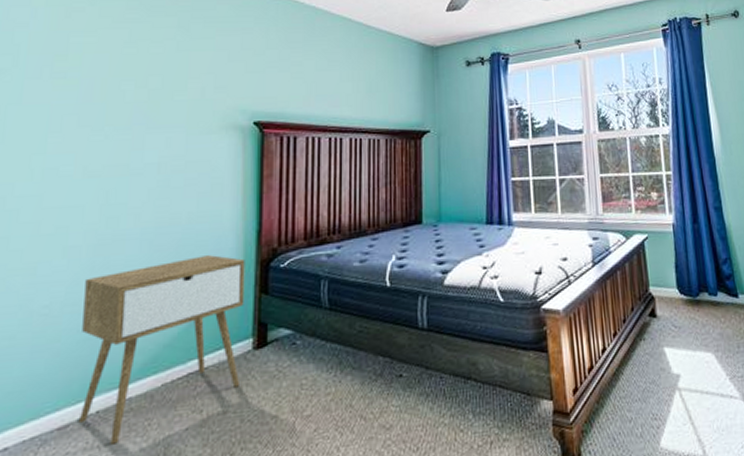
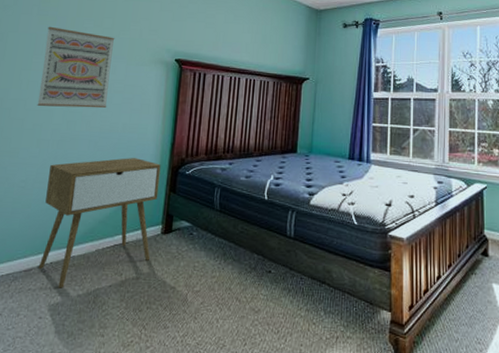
wall art: none [59,92,167,201] -> present [37,26,115,108]

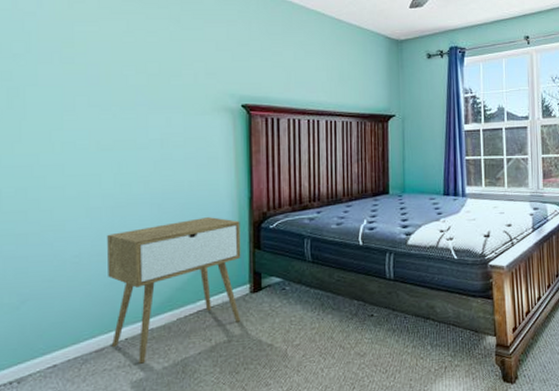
wall art: present [37,26,115,108] -> none [76,76,167,170]

